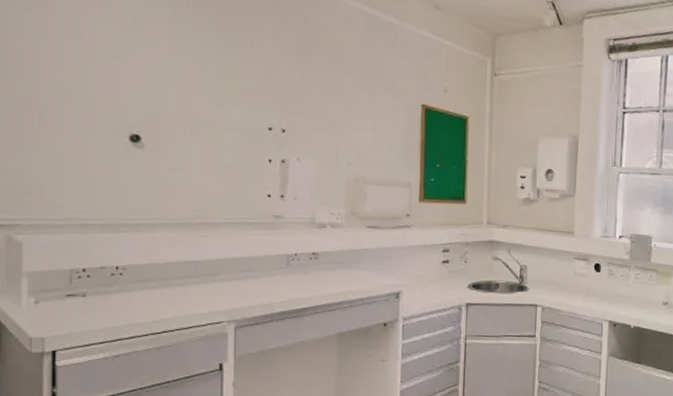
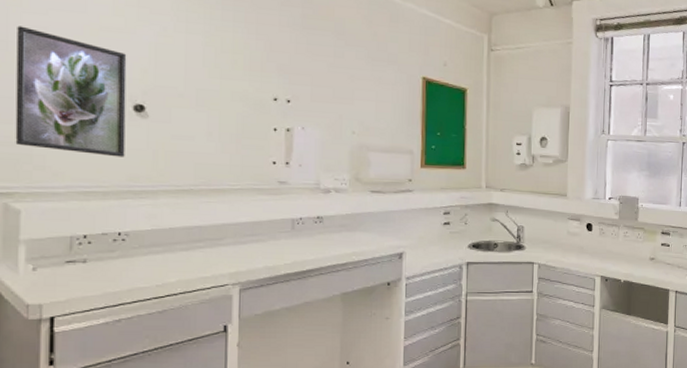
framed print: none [16,53,123,189] -> present [15,25,127,157]

